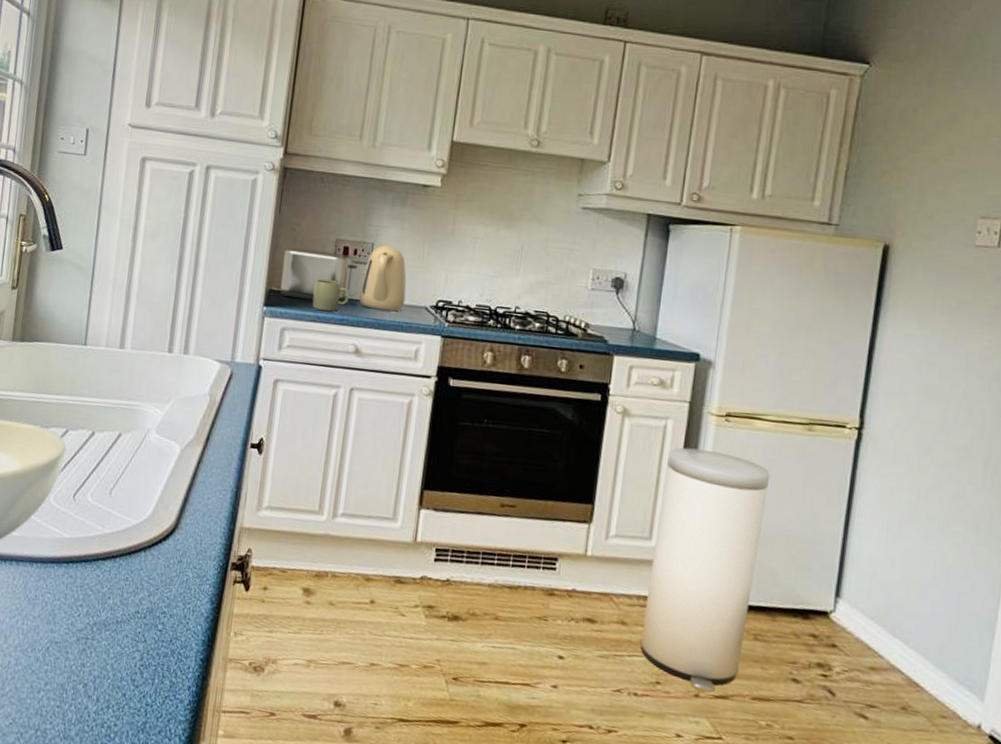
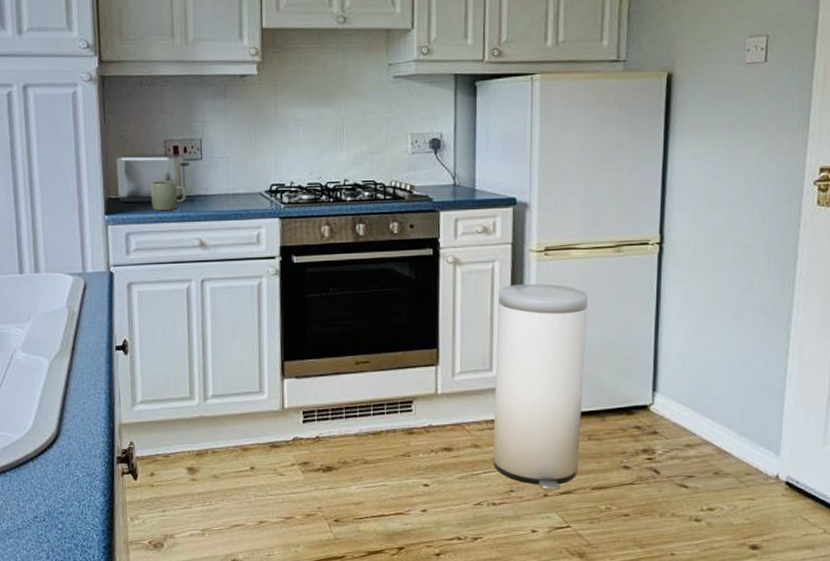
kettle: present [358,244,407,312] -> none [195,138,240,202]

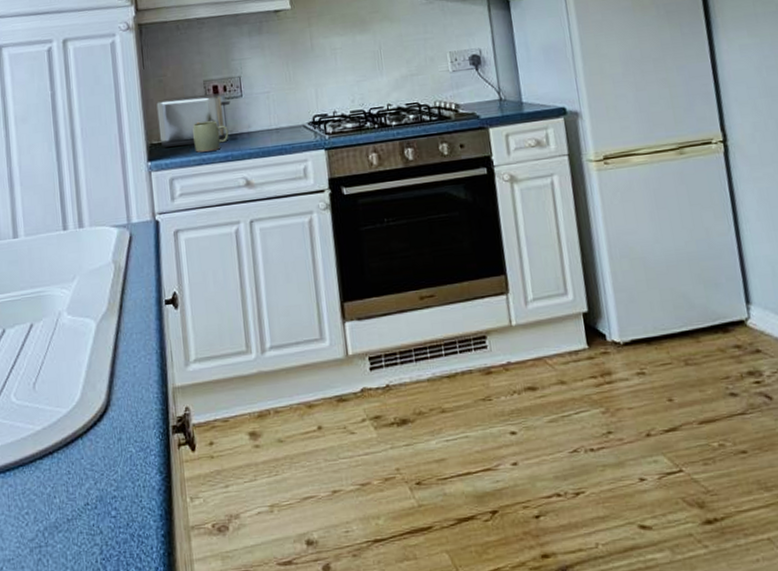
pedal bin: present [492,284,589,490] -> none [561,194,681,429]

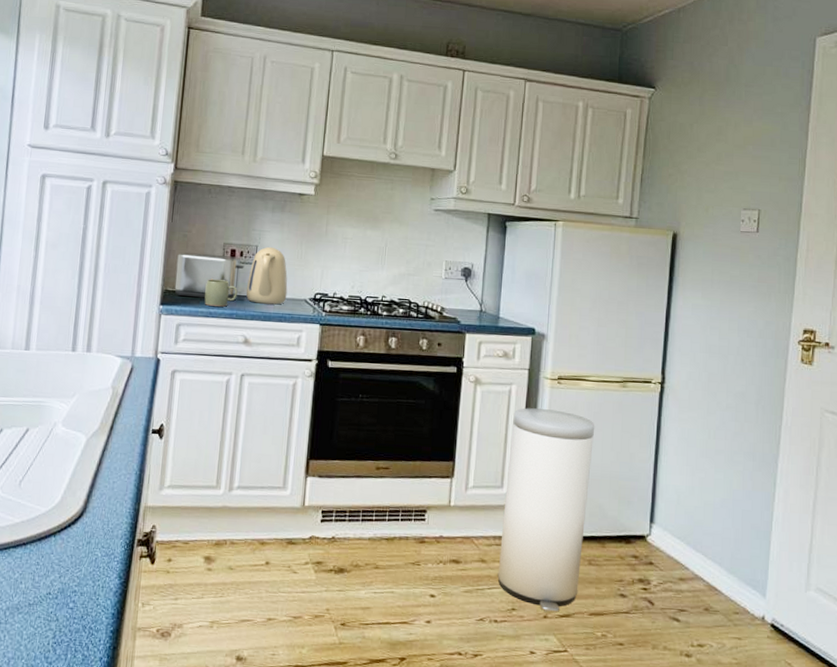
kettle: none [237,74,283,140] -> present [245,246,288,305]
pedal bin: none [561,194,681,429] -> present [497,408,595,612]

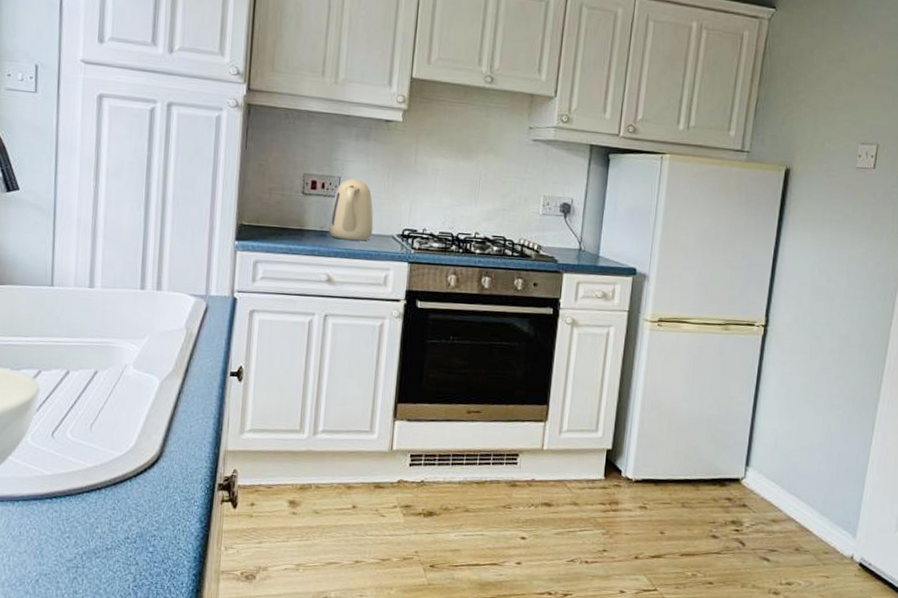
toaster: present [174,252,244,299] -> none [250,183,326,235]
mug: present [204,279,238,307] -> none [283,213,320,243]
pedal bin: present [497,408,595,612] -> none [589,350,695,553]

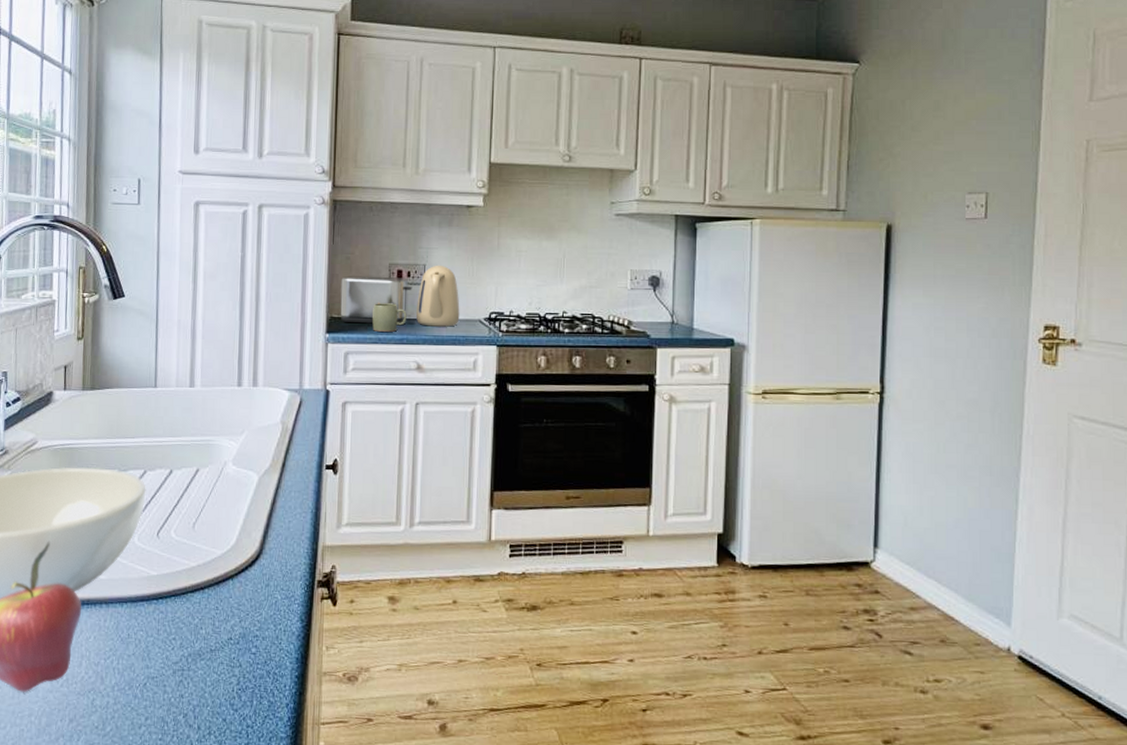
toaster: none [250,183,326,235] -> present [340,275,413,324]
mug: none [283,213,320,243] -> present [371,303,407,332]

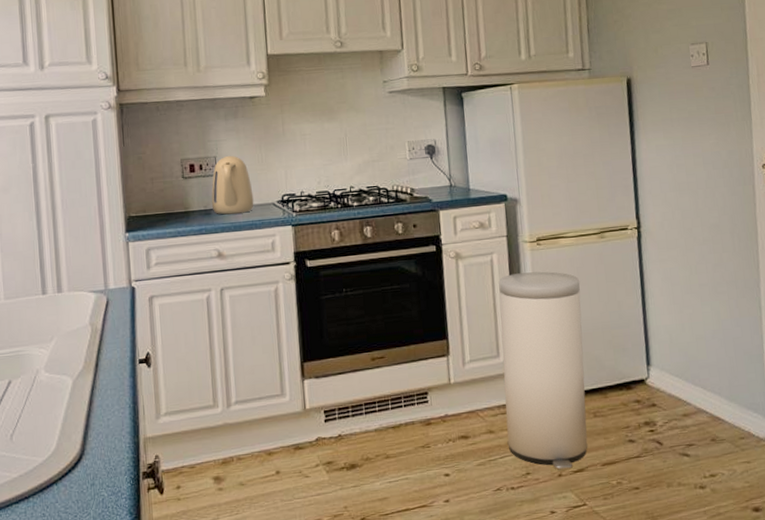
toaster: present [340,275,413,324] -> none [135,171,206,221]
mug: present [371,303,407,332] -> none [168,196,203,225]
pedal bin: none [705,426,807,647] -> present [498,271,588,470]

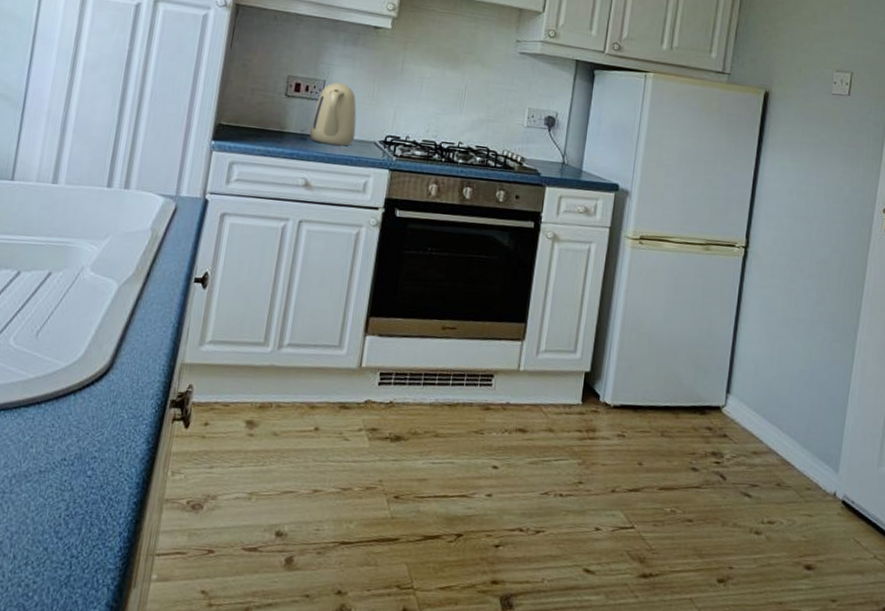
pedal bin: present [498,271,588,470] -> none [565,268,676,486]

